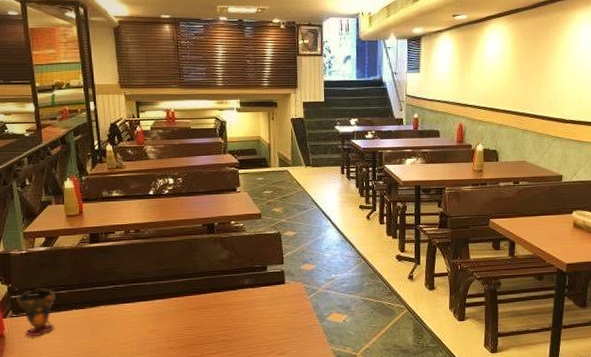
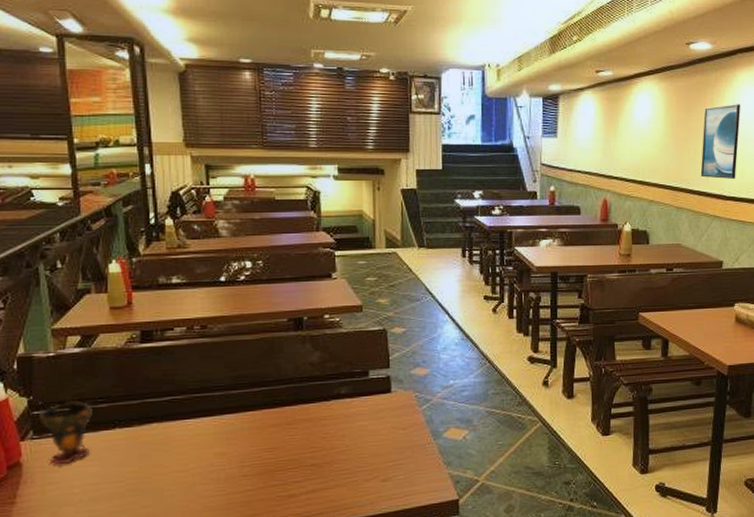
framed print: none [543,40,580,105] -> present [700,104,741,179]

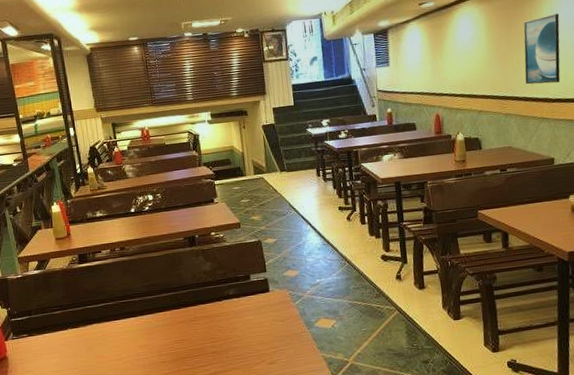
cup: present [38,401,92,465] -> none [15,310,52,358]

